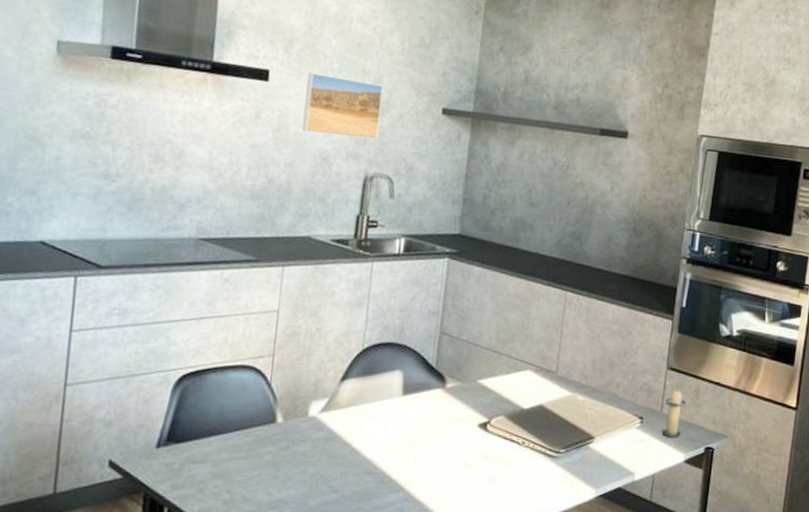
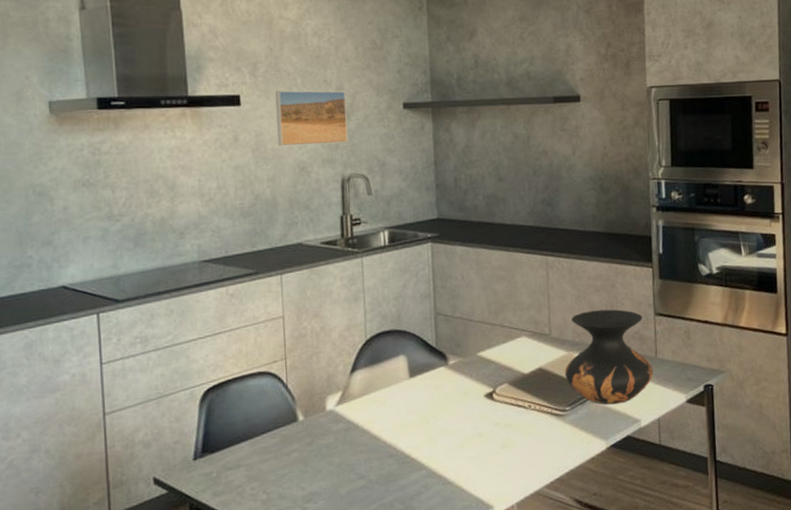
vase: none [565,354,656,454] -> present [565,309,654,405]
candle: present [661,386,686,438] -> none [658,330,679,381]

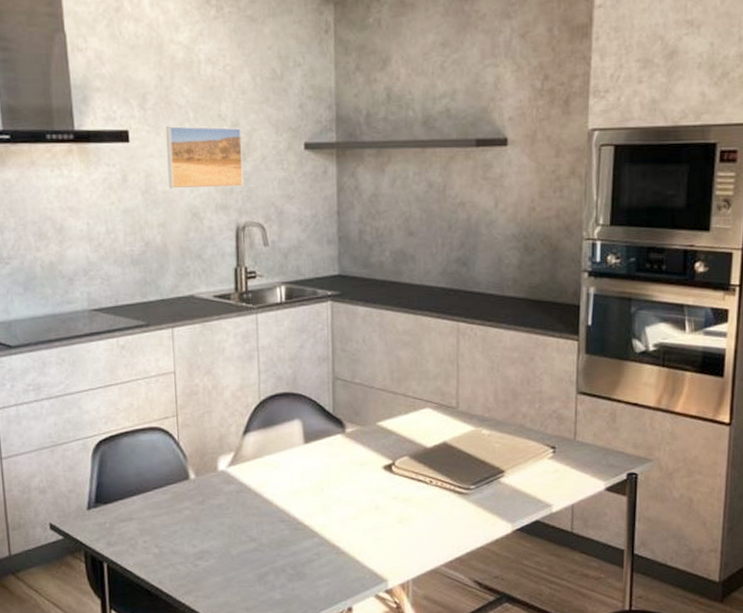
vase: present [565,309,654,405] -> none [471,384,571,487]

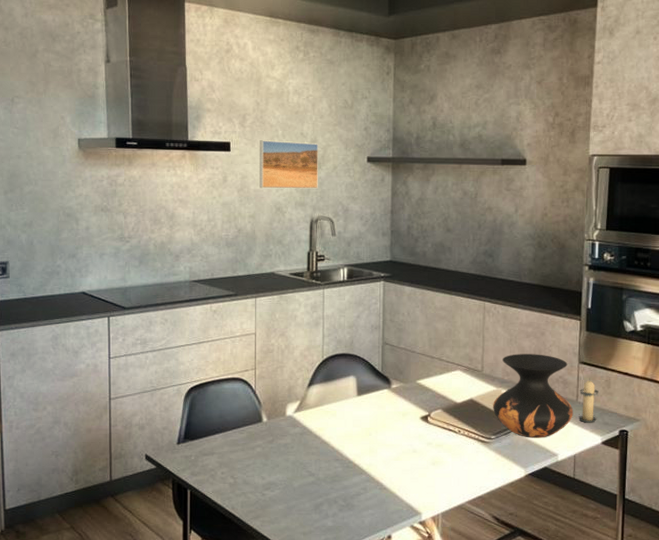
vase: none [471,384,571,487] -> present [493,354,574,438]
candle: none [577,411,601,466] -> present [579,378,598,423]

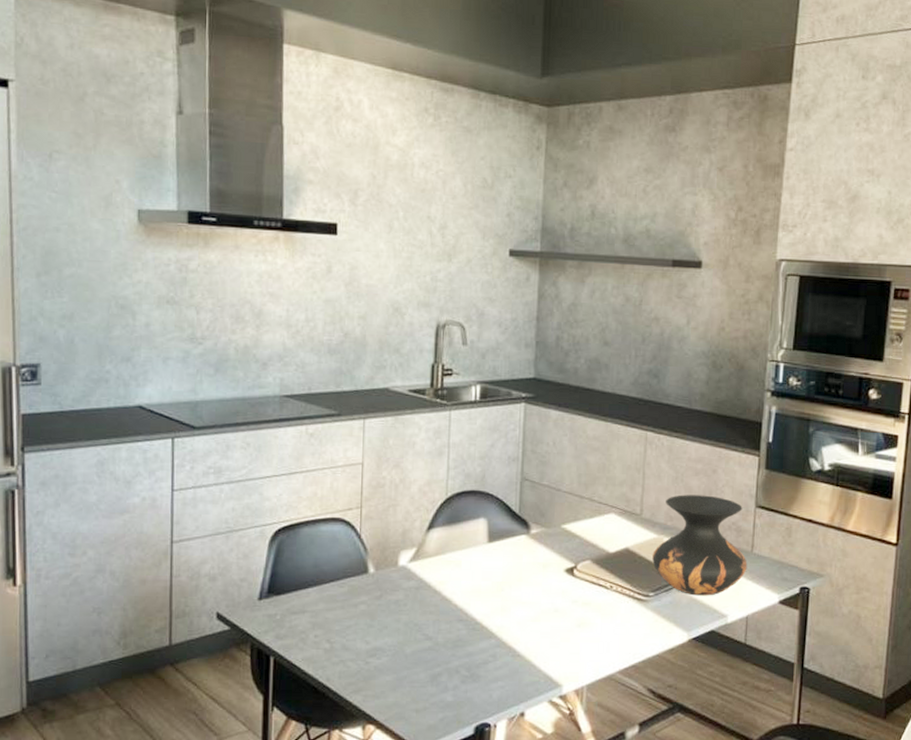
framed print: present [259,140,319,189] -> none [373,223,450,287]
candle: present [579,378,598,423] -> none [753,525,777,579]

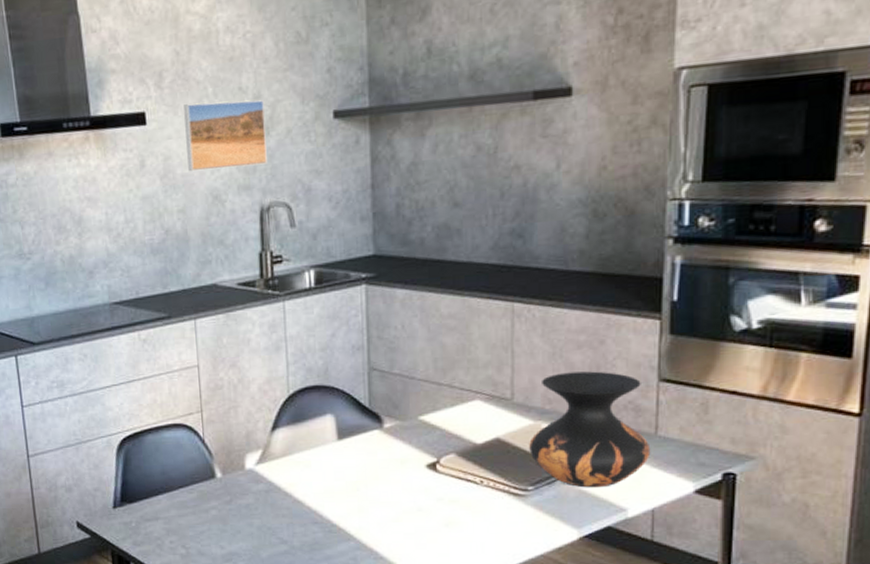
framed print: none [373,223,450,287] -> present [184,99,267,172]

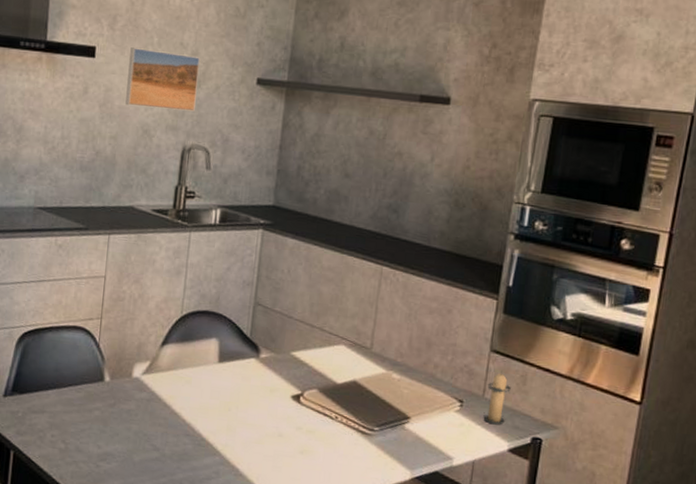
vase: present [529,371,651,488] -> none [379,332,478,437]
candle: none [659,401,690,465] -> present [483,370,511,425]

